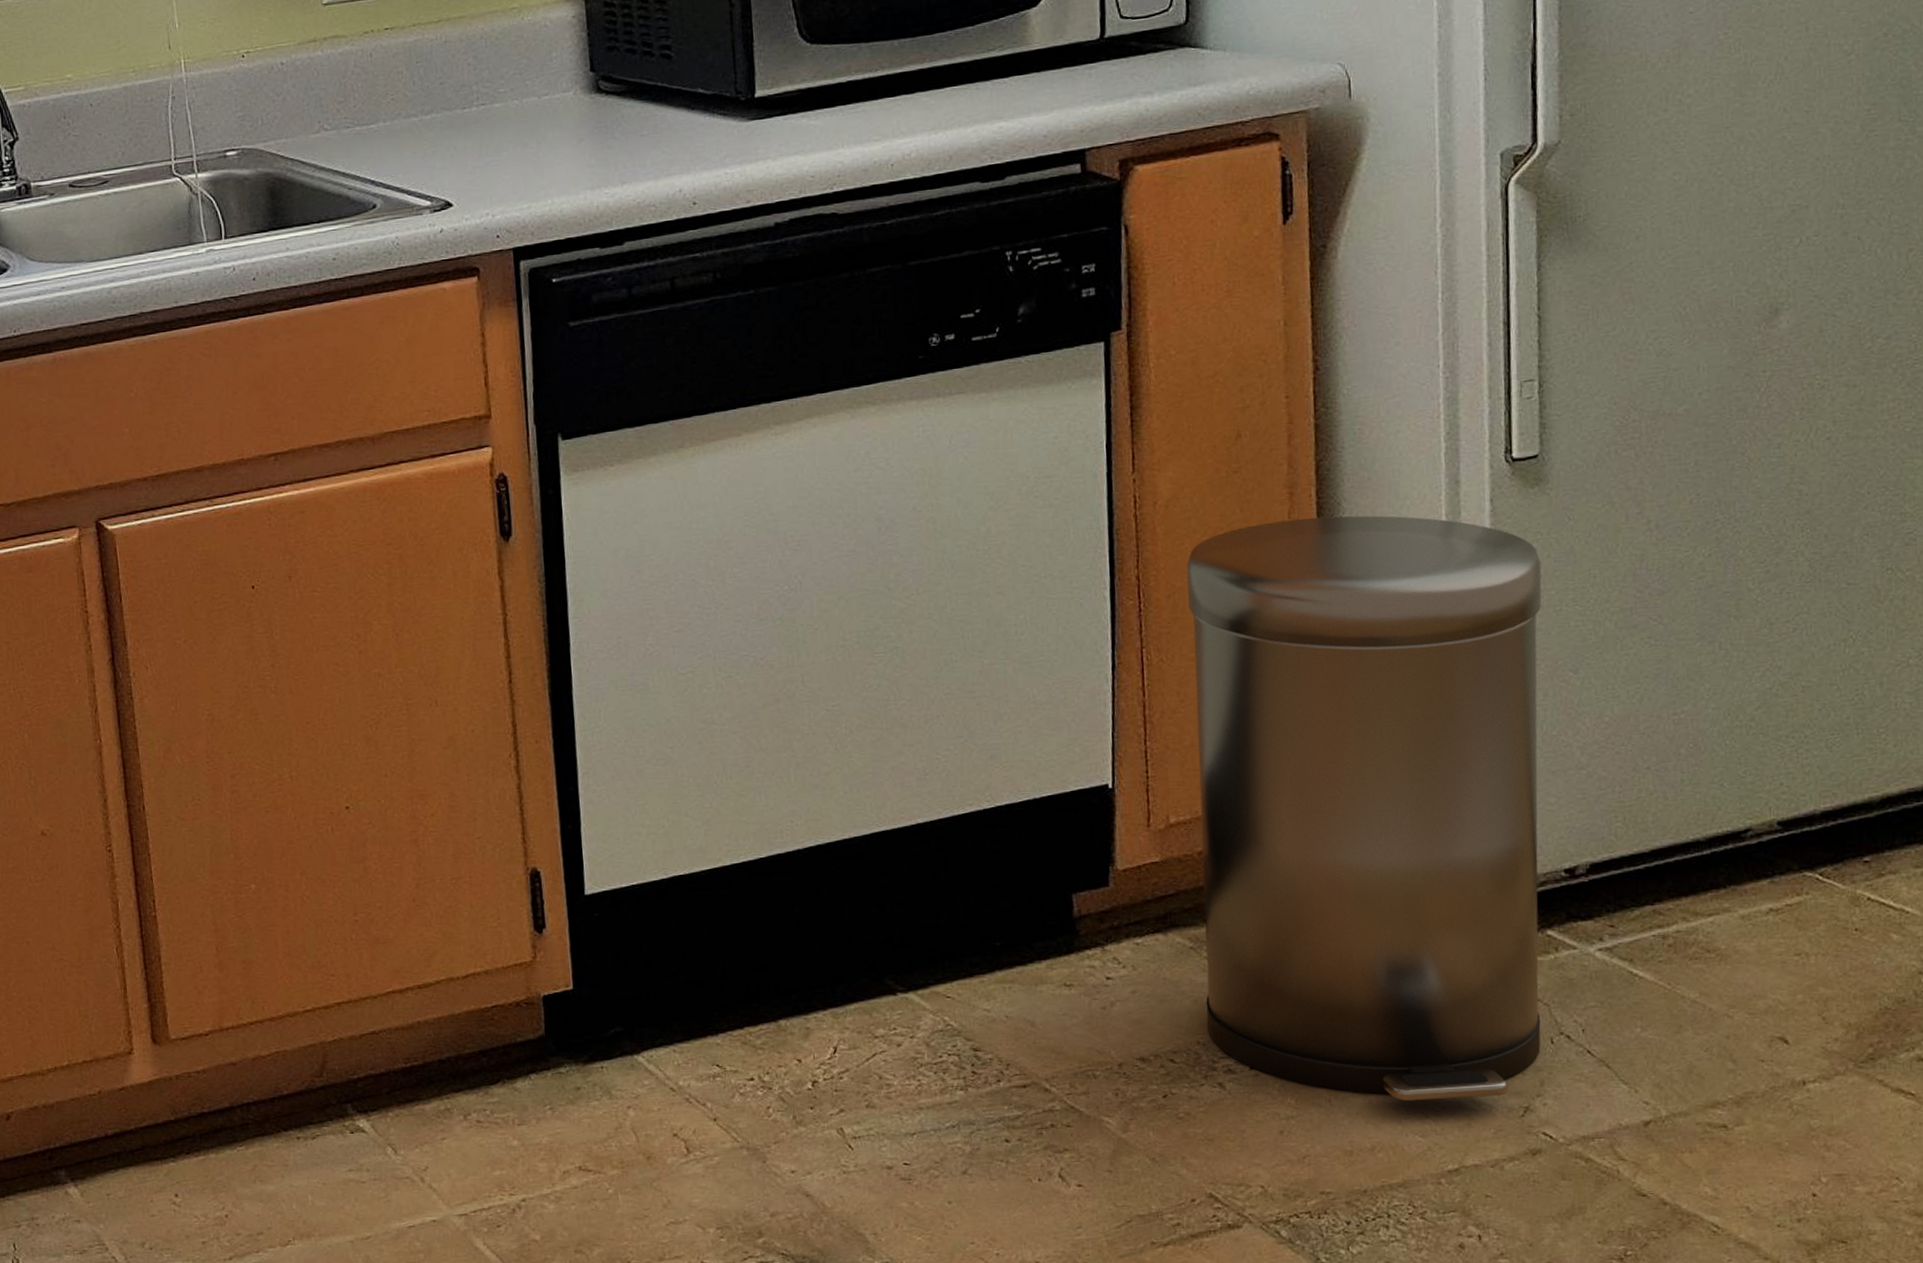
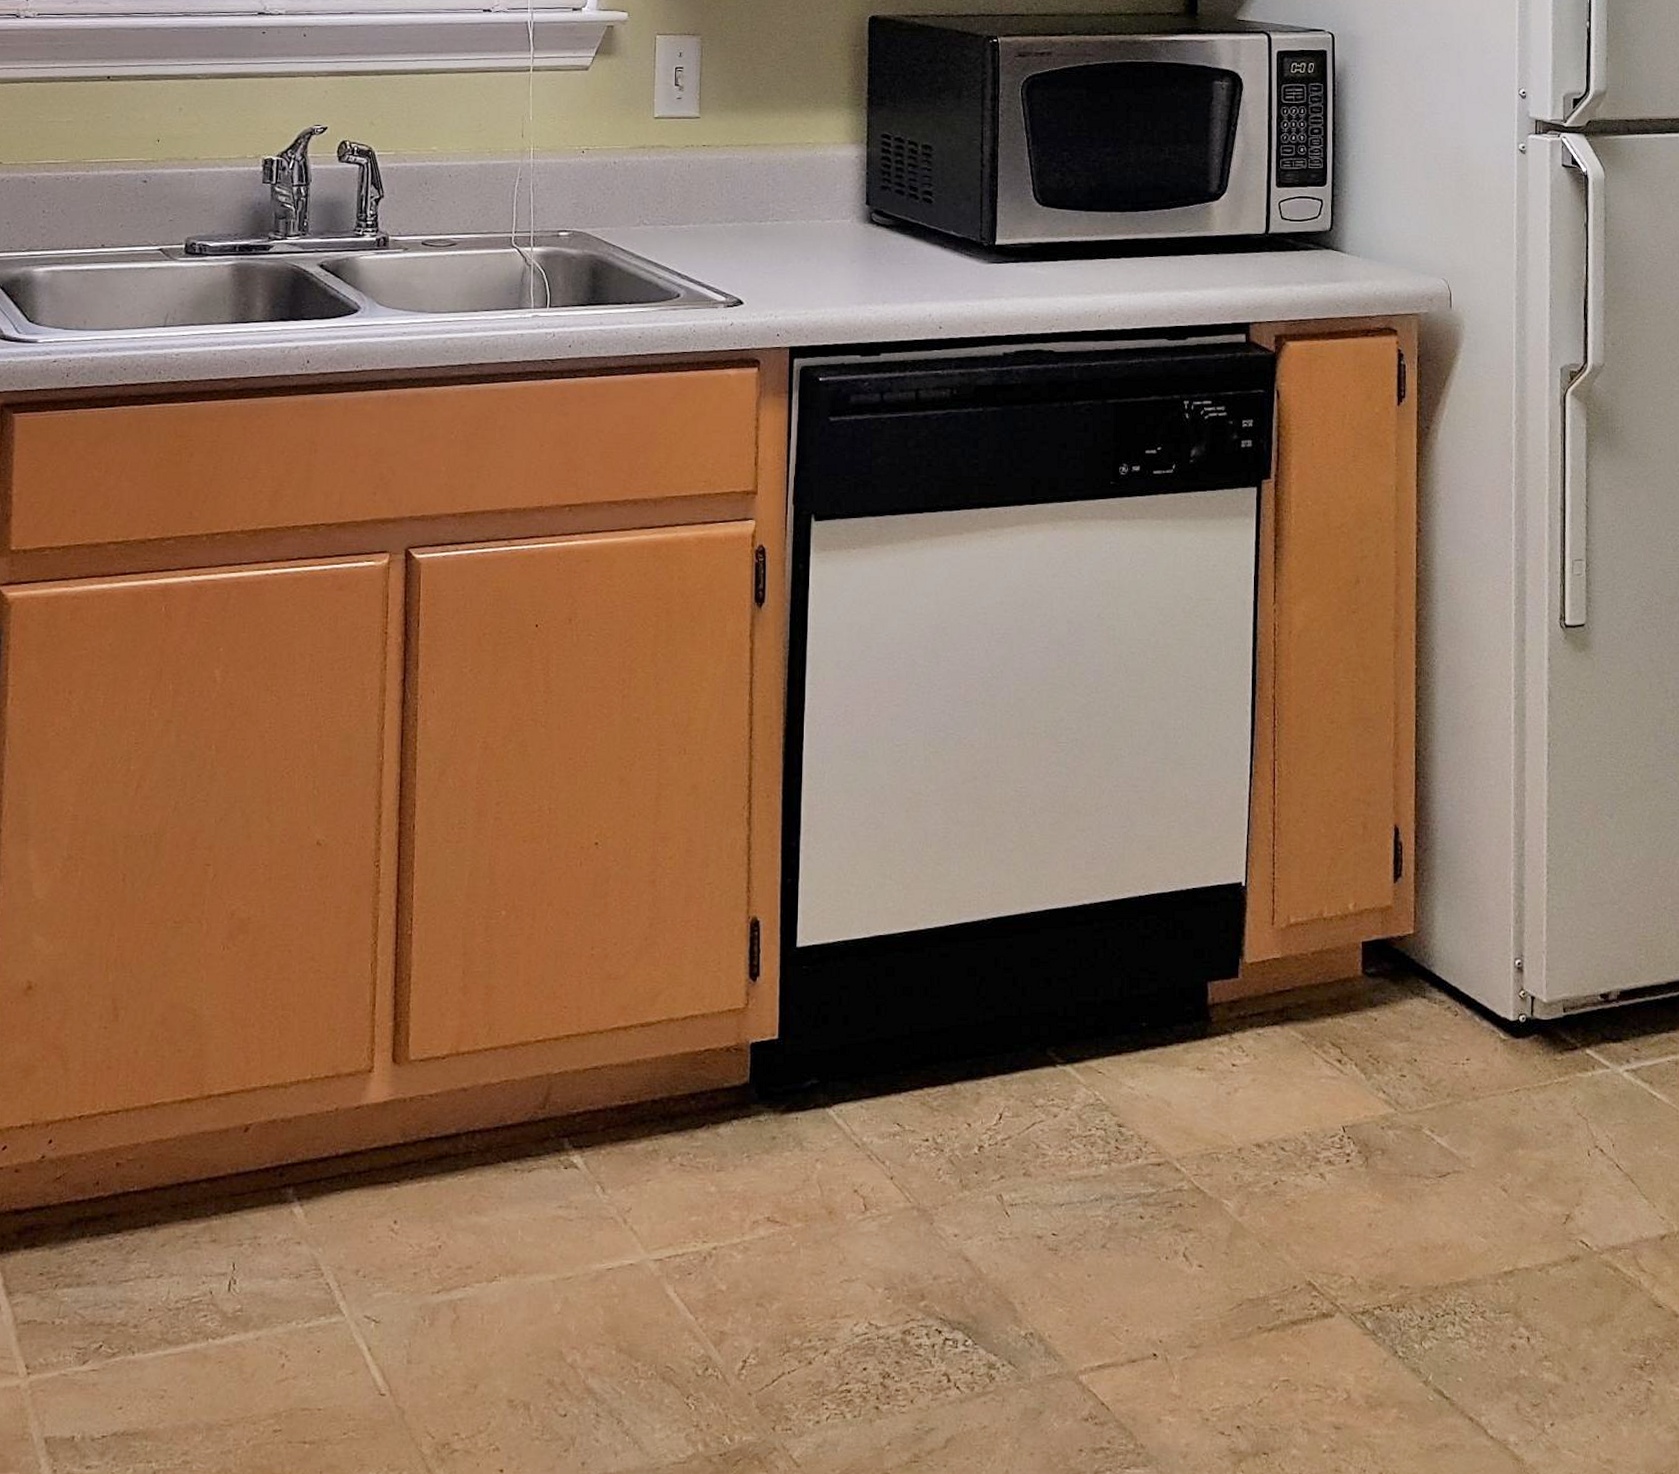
pedal bin: present [1186,515,1542,1102] -> none [1312,659,1586,1203]

